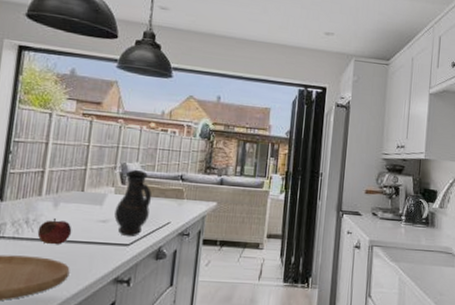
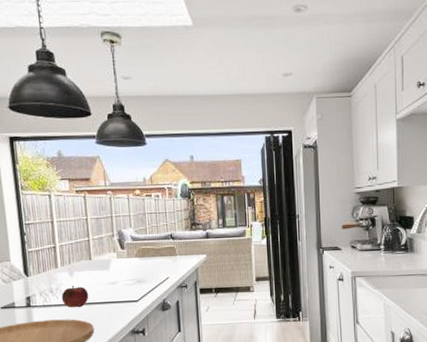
jug: present [114,169,152,237] -> none [120,234,150,295]

